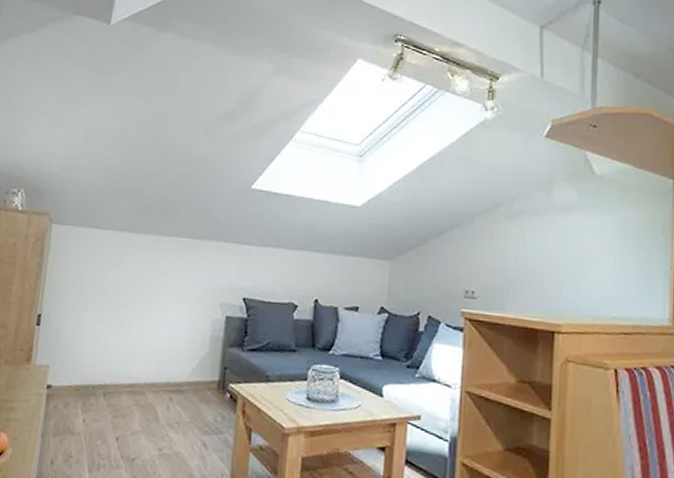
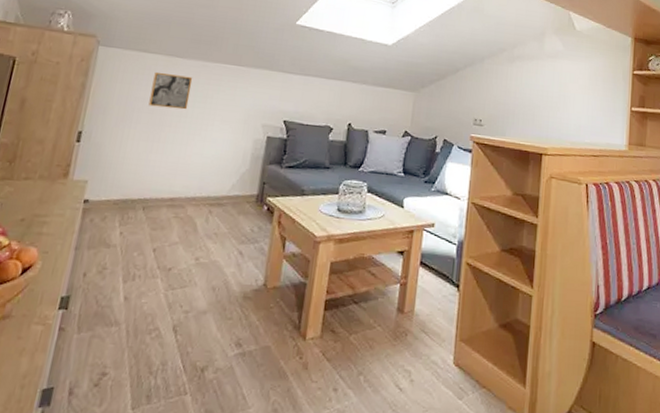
wall art: none [103,249,146,289] -> present [148,71,193,110]

